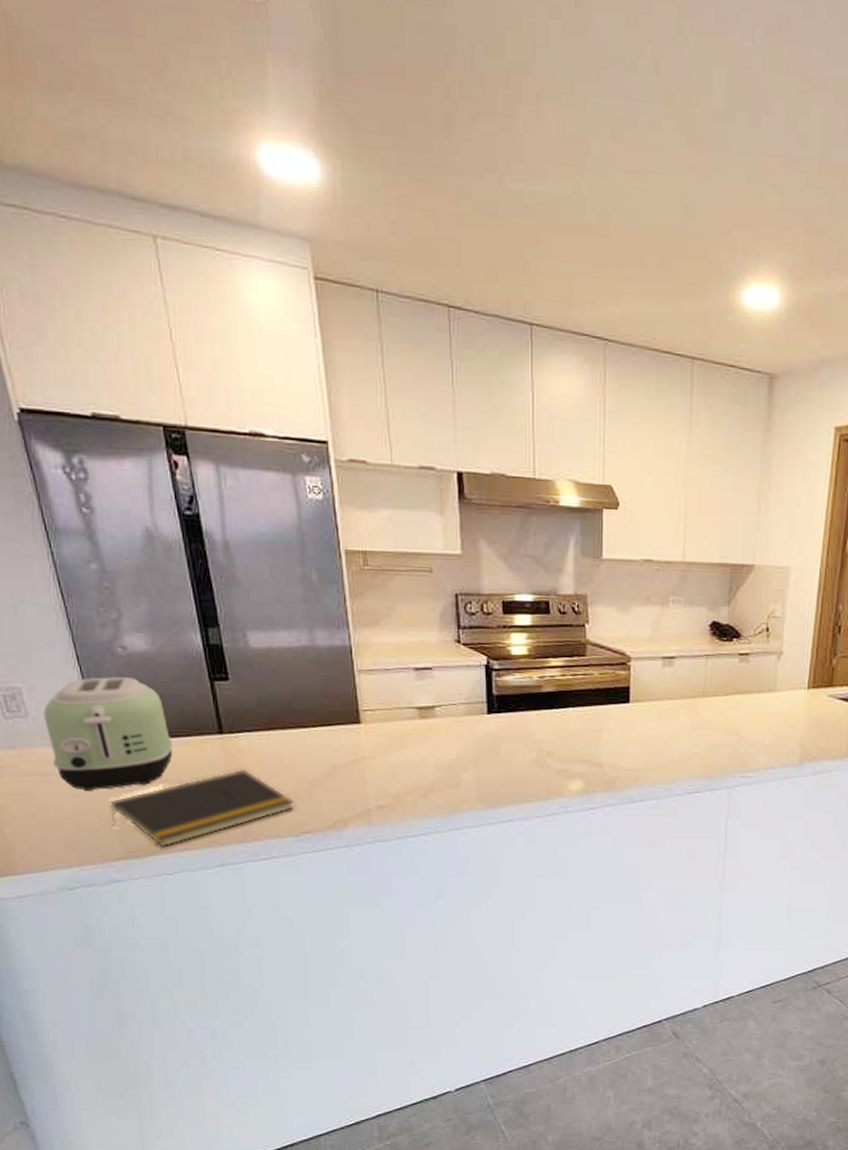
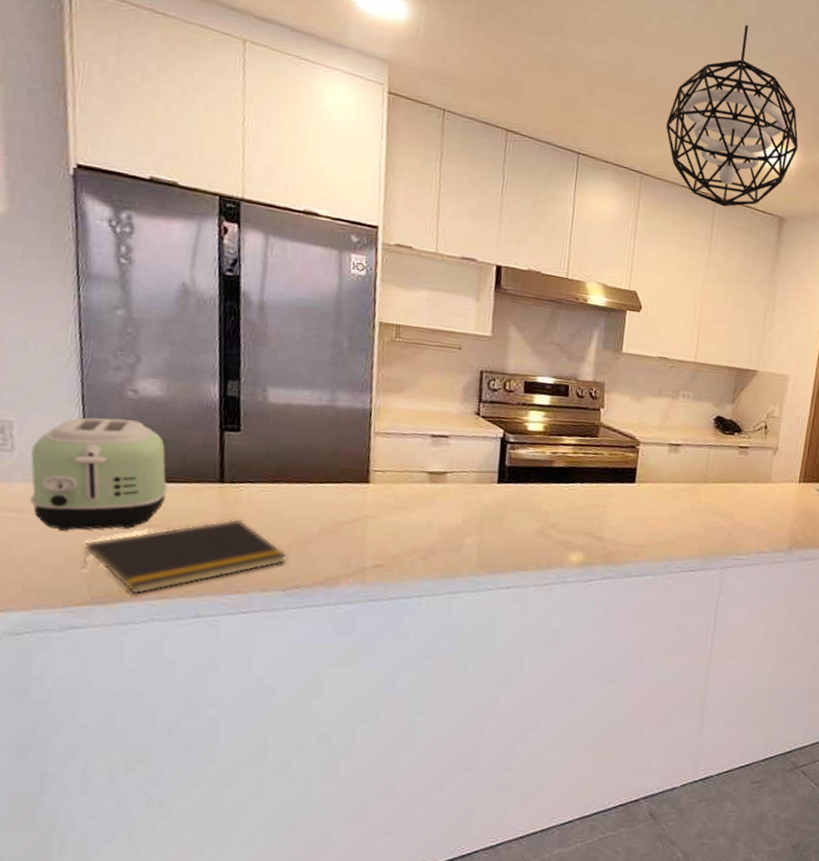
pendant light: none [628,122,788,370] -> present [666,24,799,207]

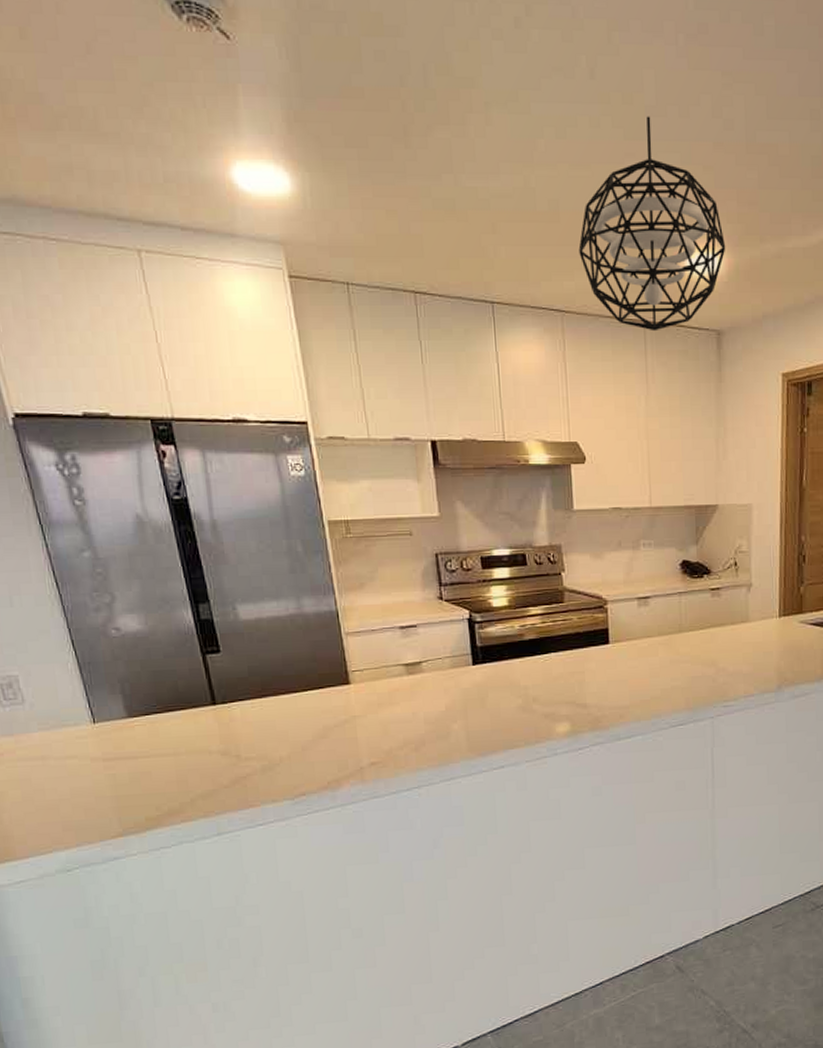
toaster: present [30,417,168,531] -> none [40,657,168,771]
notepad: present [82,518,288,595] -> none [106,737,289,821]

